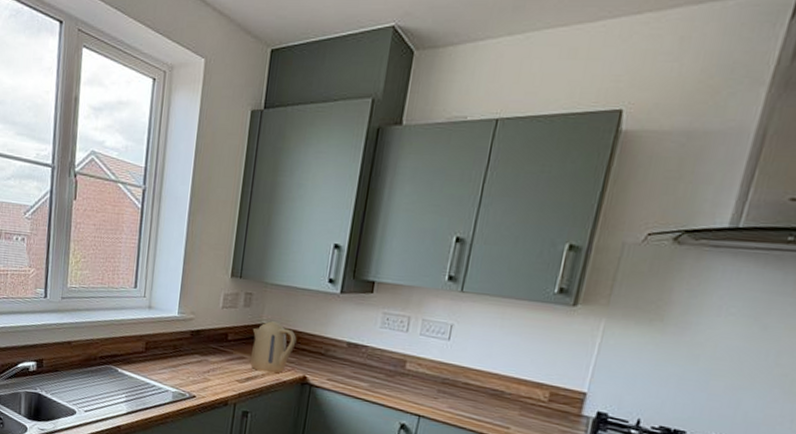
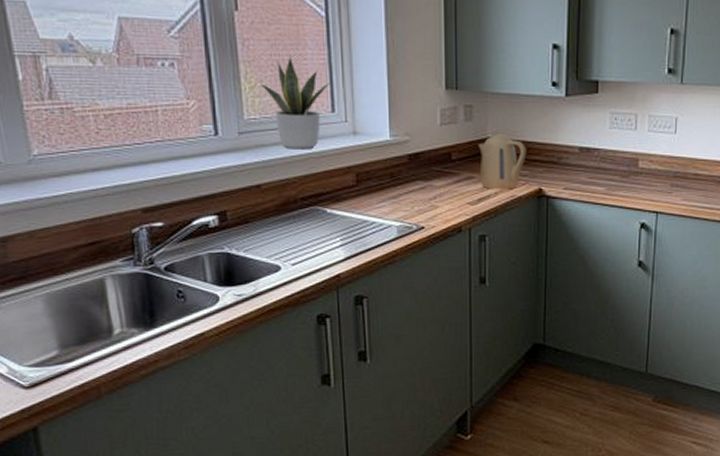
potted plant: none [84,237,137,317] -> present [261,54,331,150]

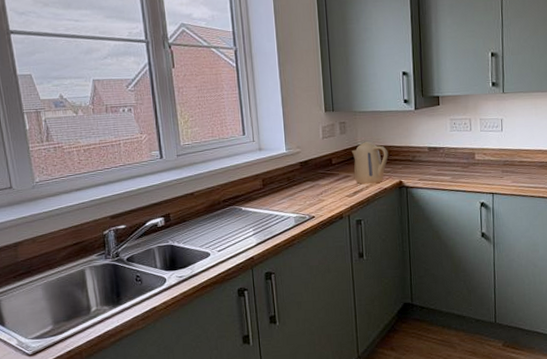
potted plant: present [261,54,331,150] -> none [192,96,242,165]

